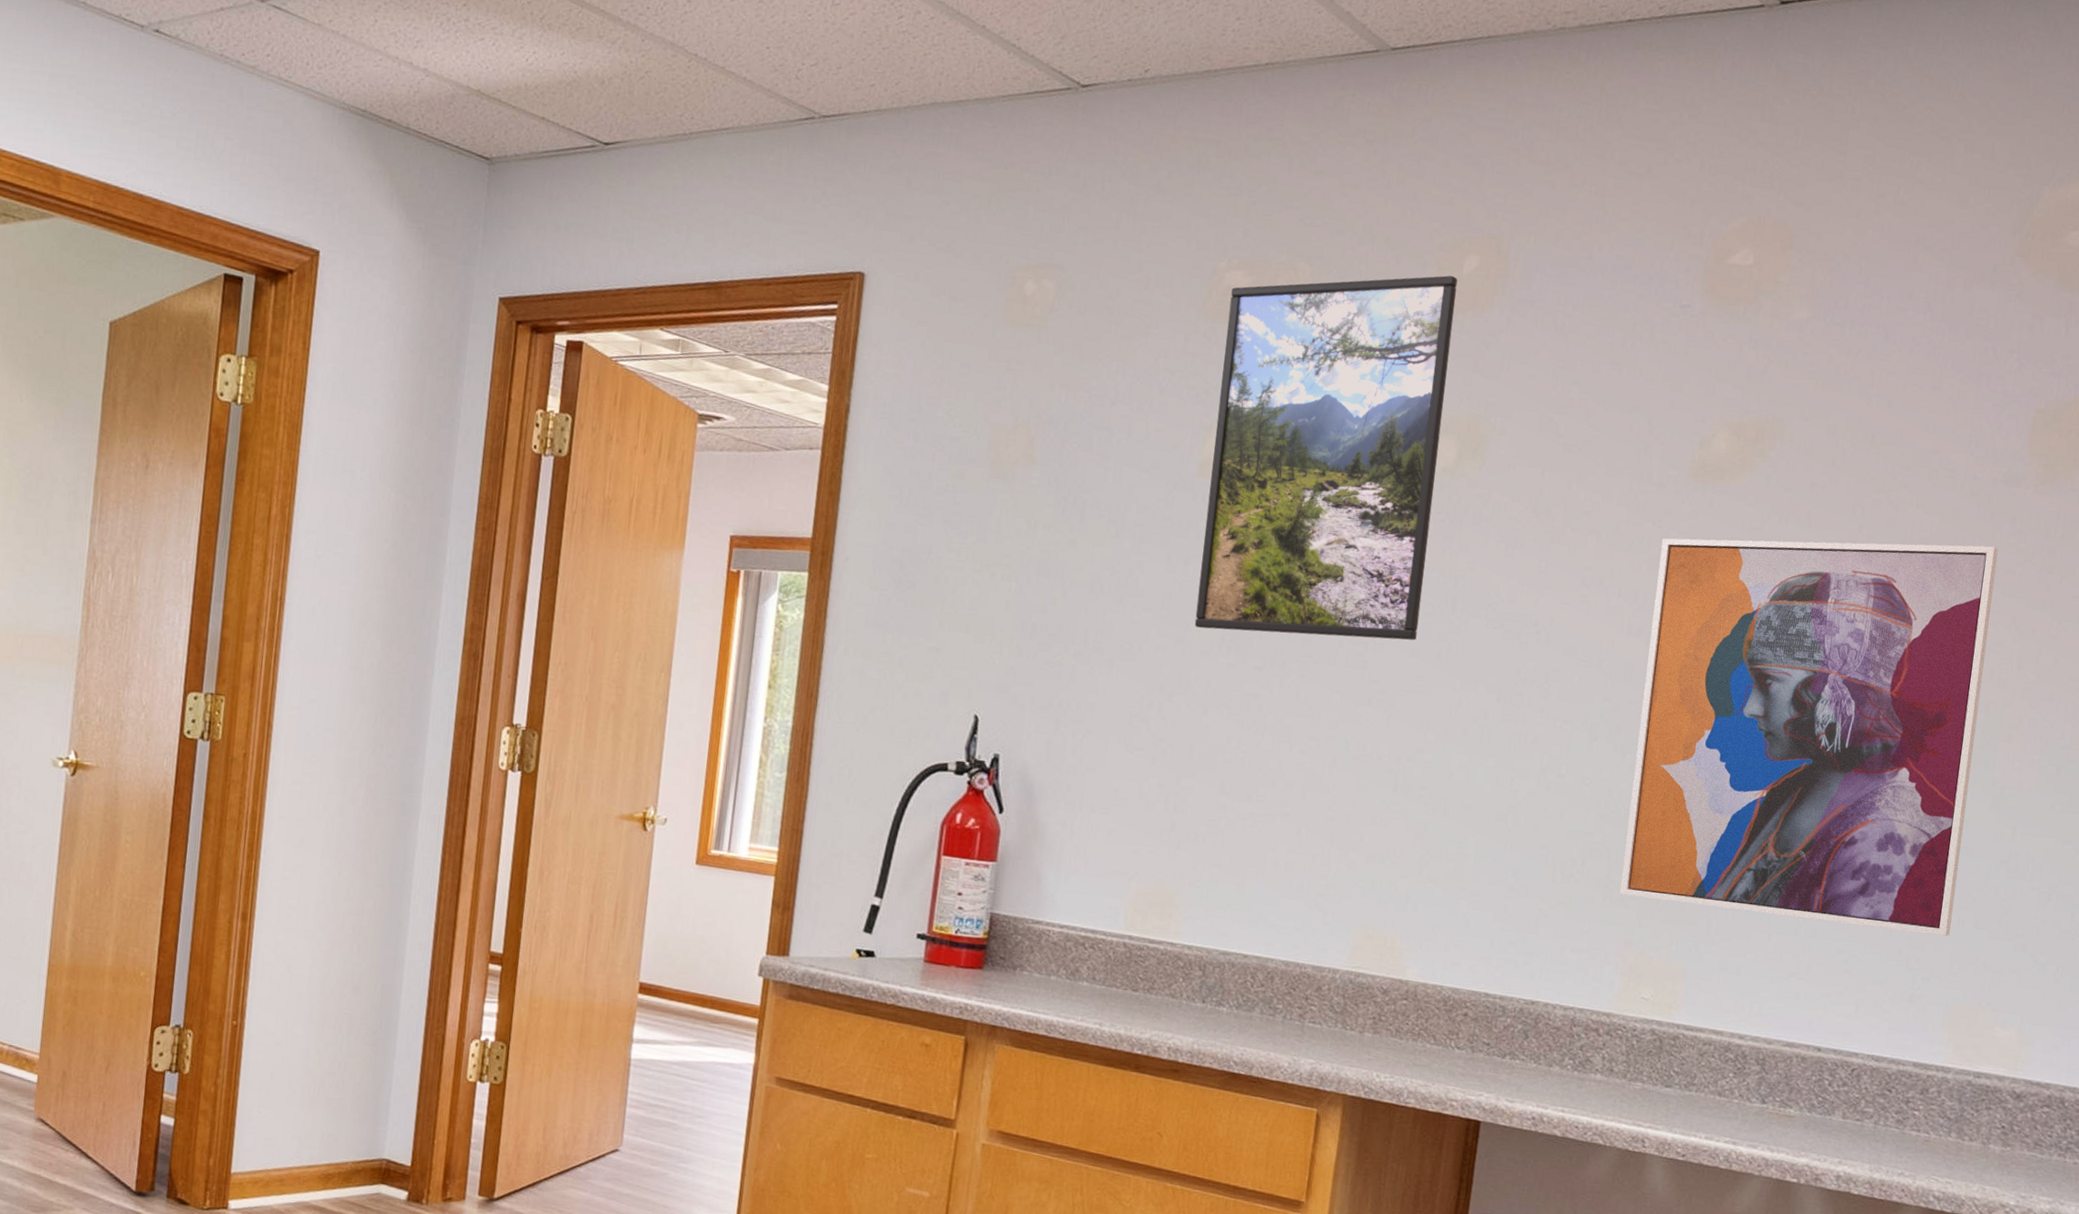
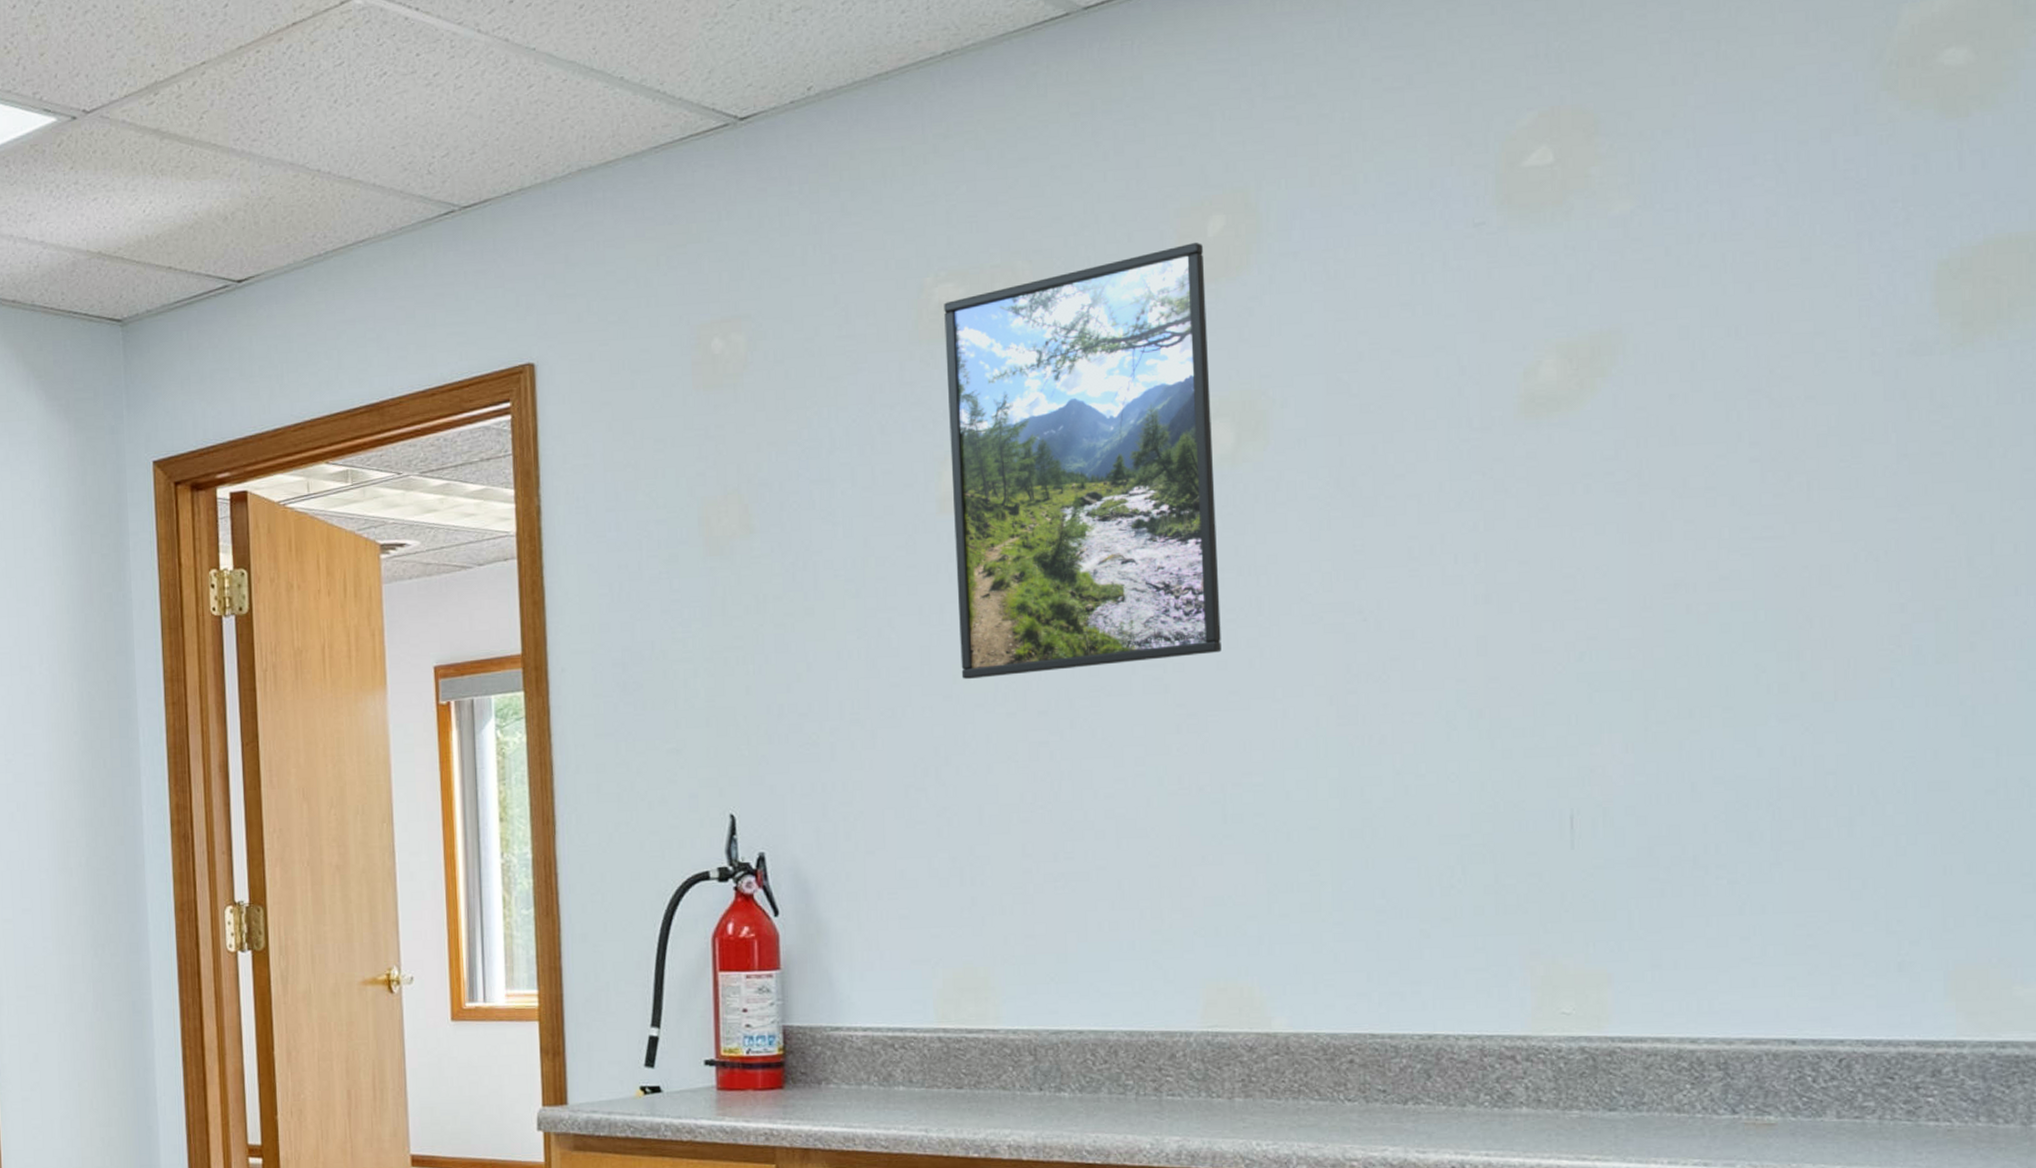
wall art: present [1619,538,1999,936] -> none [1496,428,1937,900]

